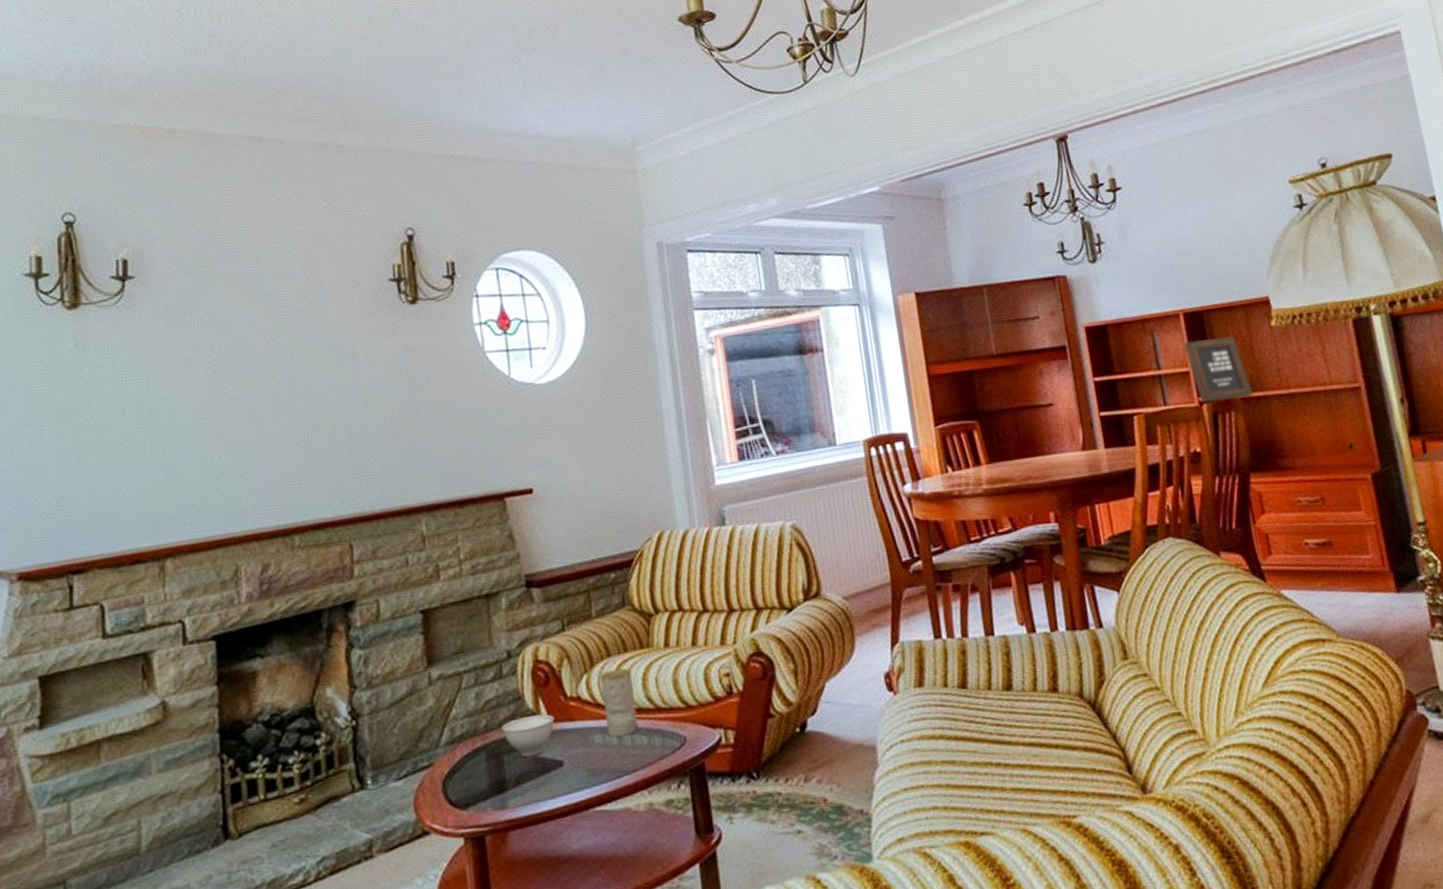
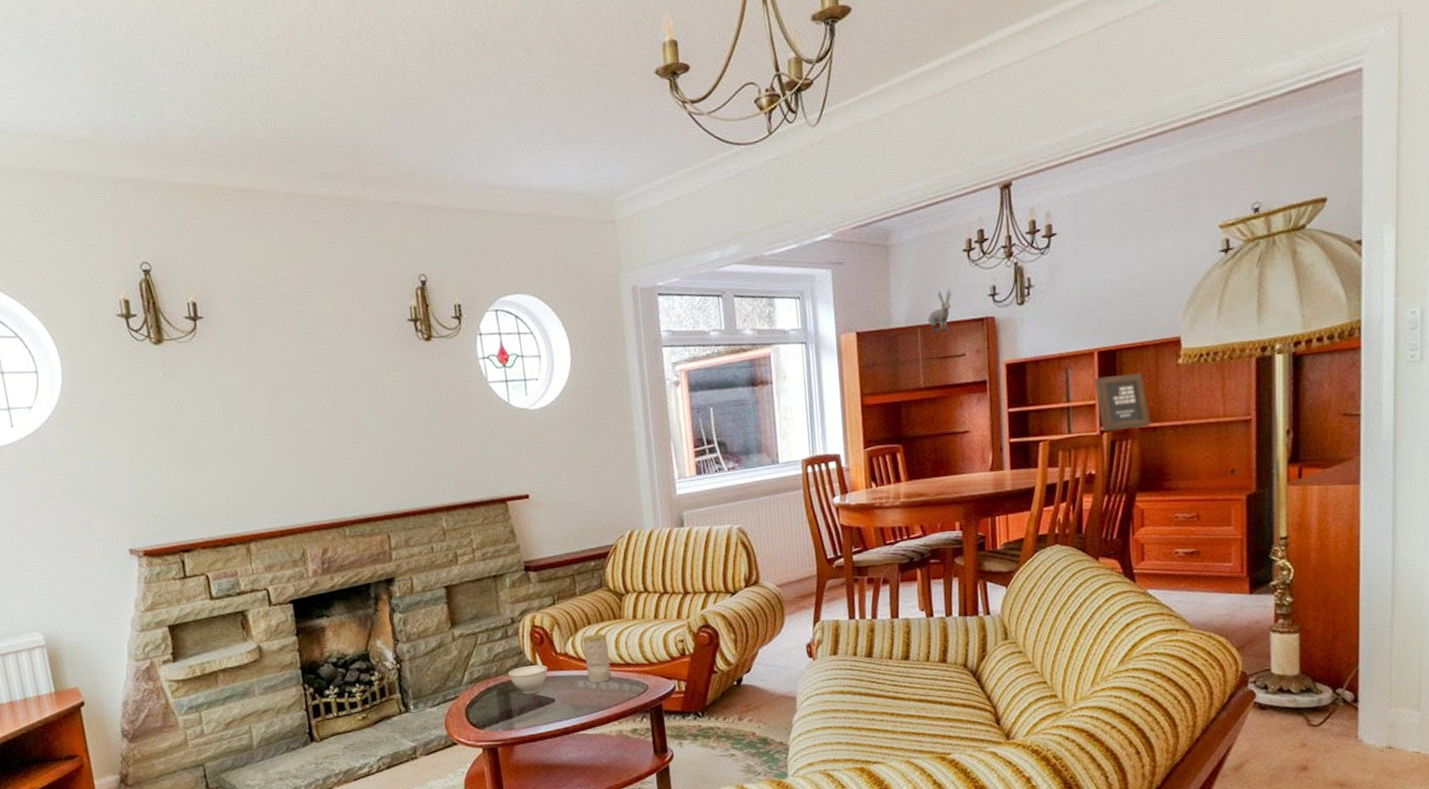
decorative figurine: none [993,246,1018,294] -> present [928,289,952,333]

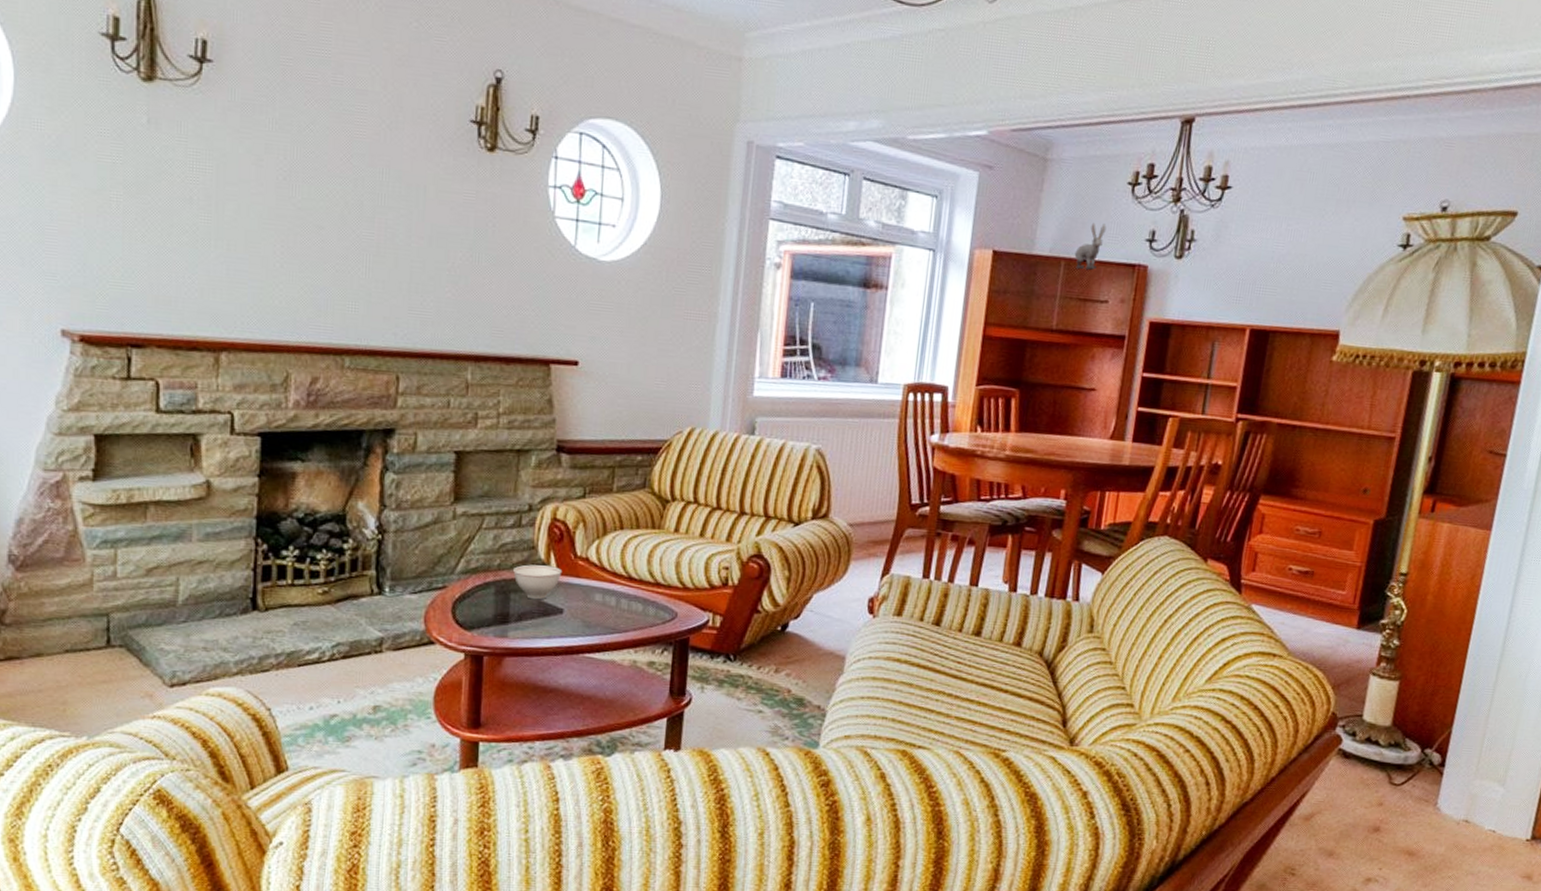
candle: present [583,633,612,684] -> none [607,541,640,601]
picture frame: present [1094,373,1150,432] -> none [1238,357,1293,425]

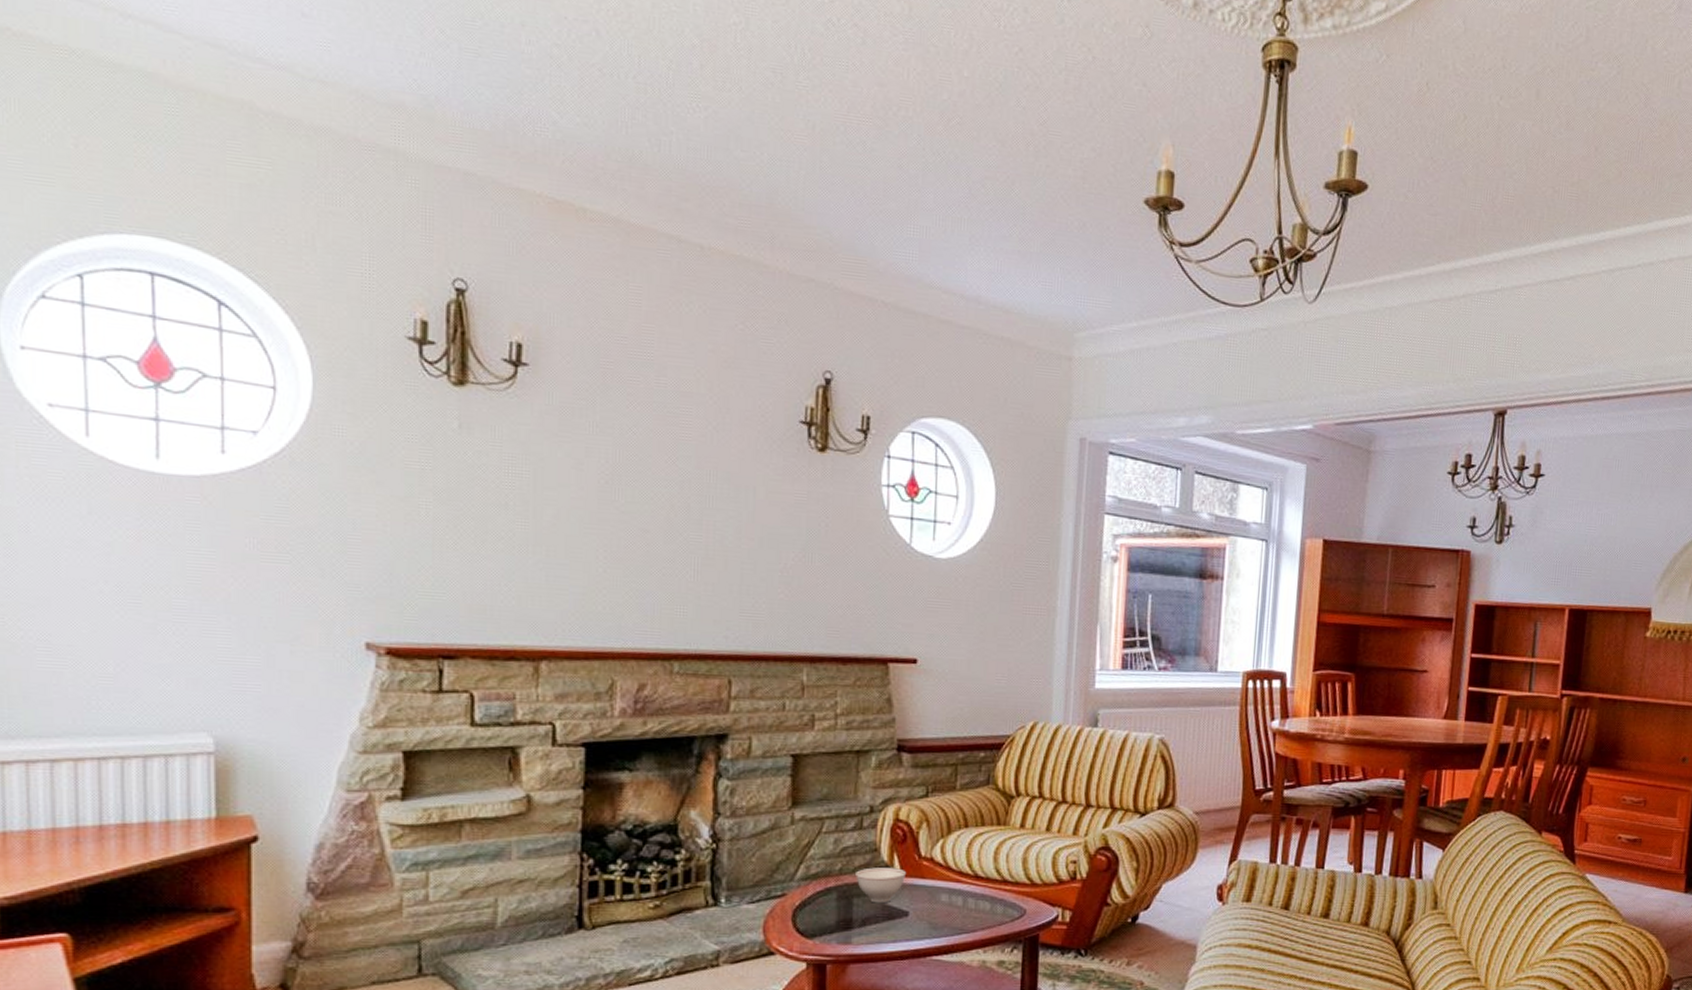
decorative figurine: present [1074,222,1107,271] -> none [1401,511,1430,557]

